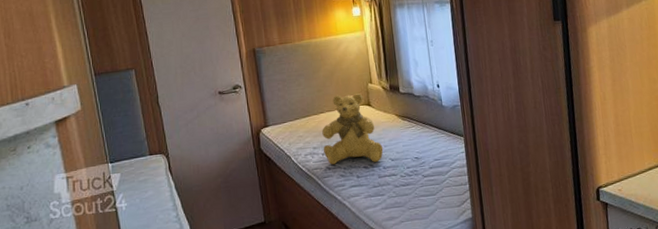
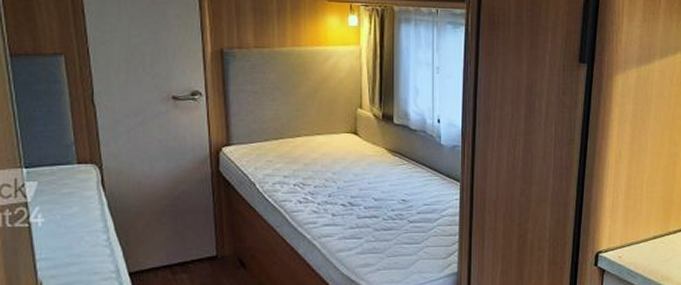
teddy bear: present [322,93,383,165] -> none [295,118,367,200]

